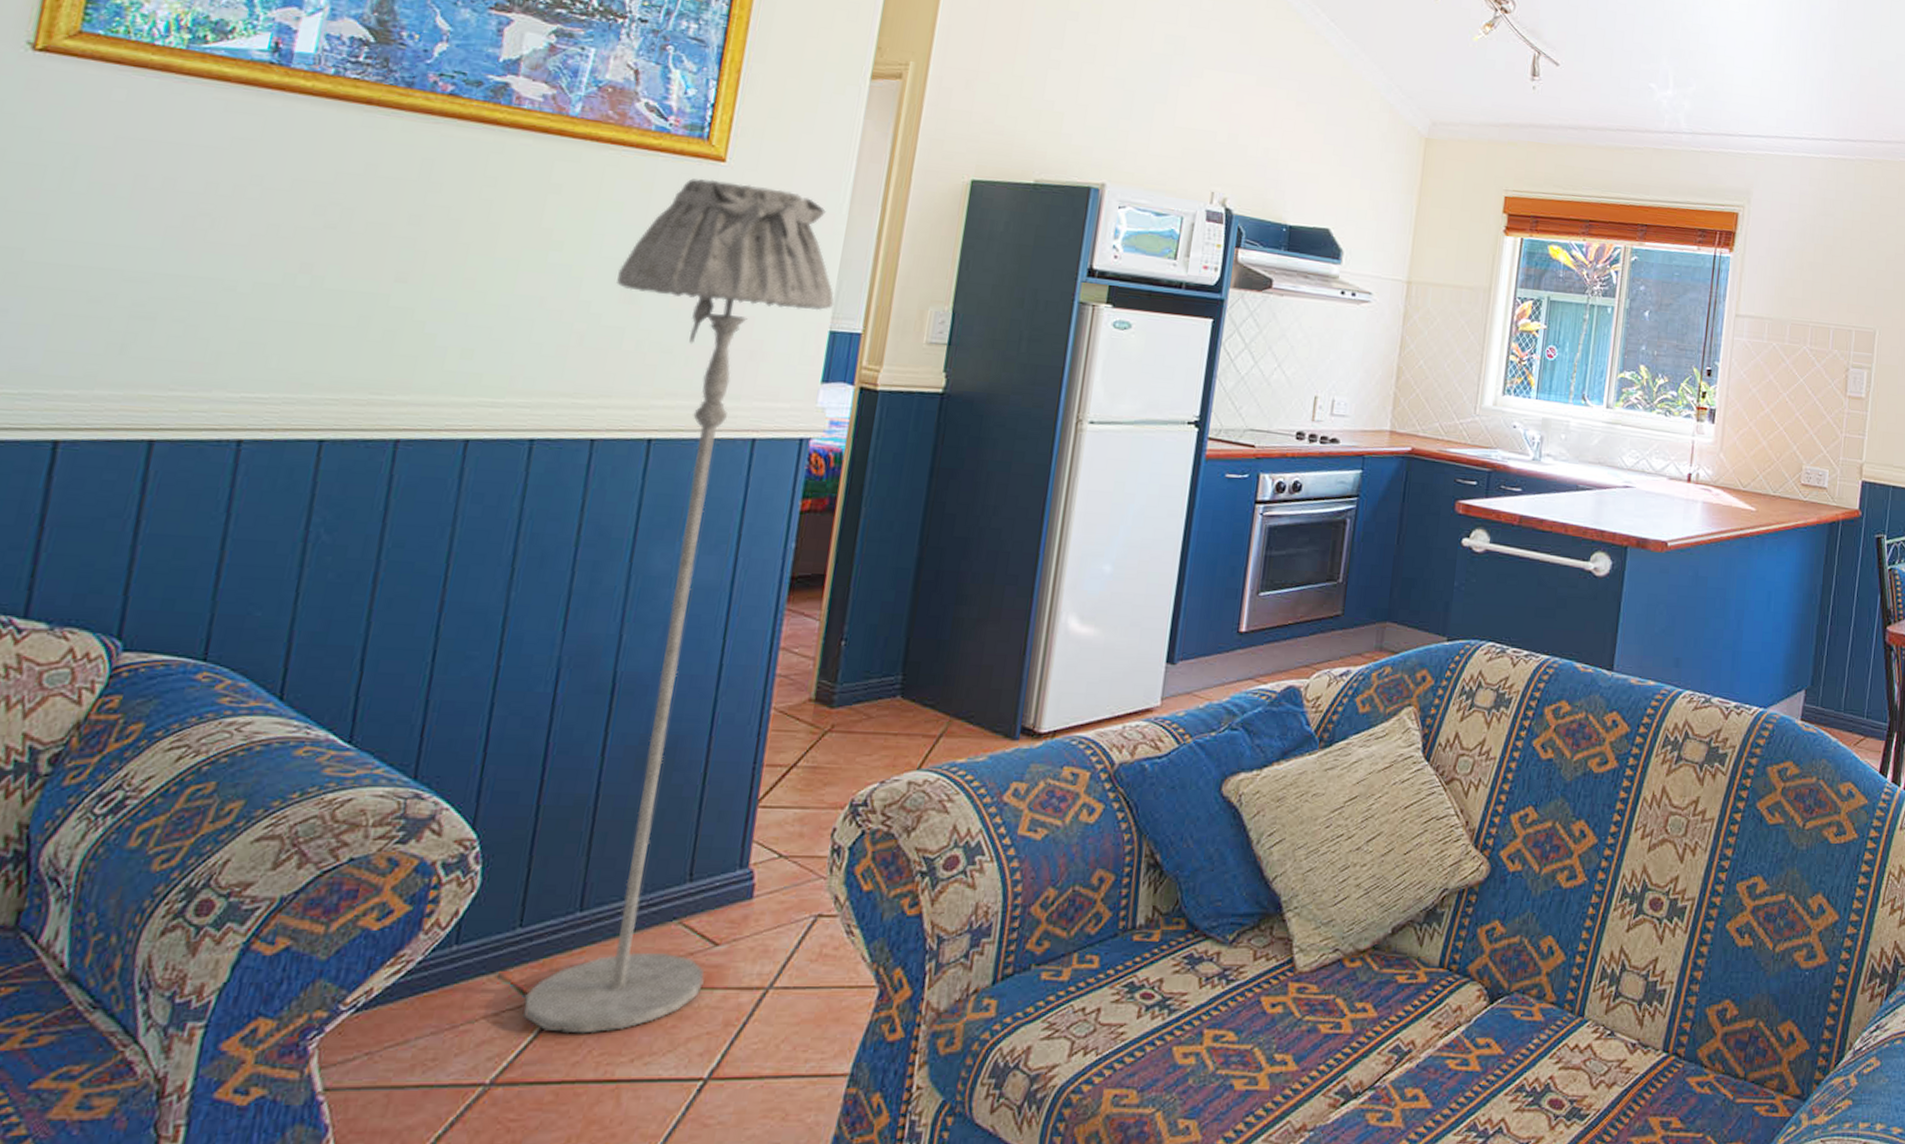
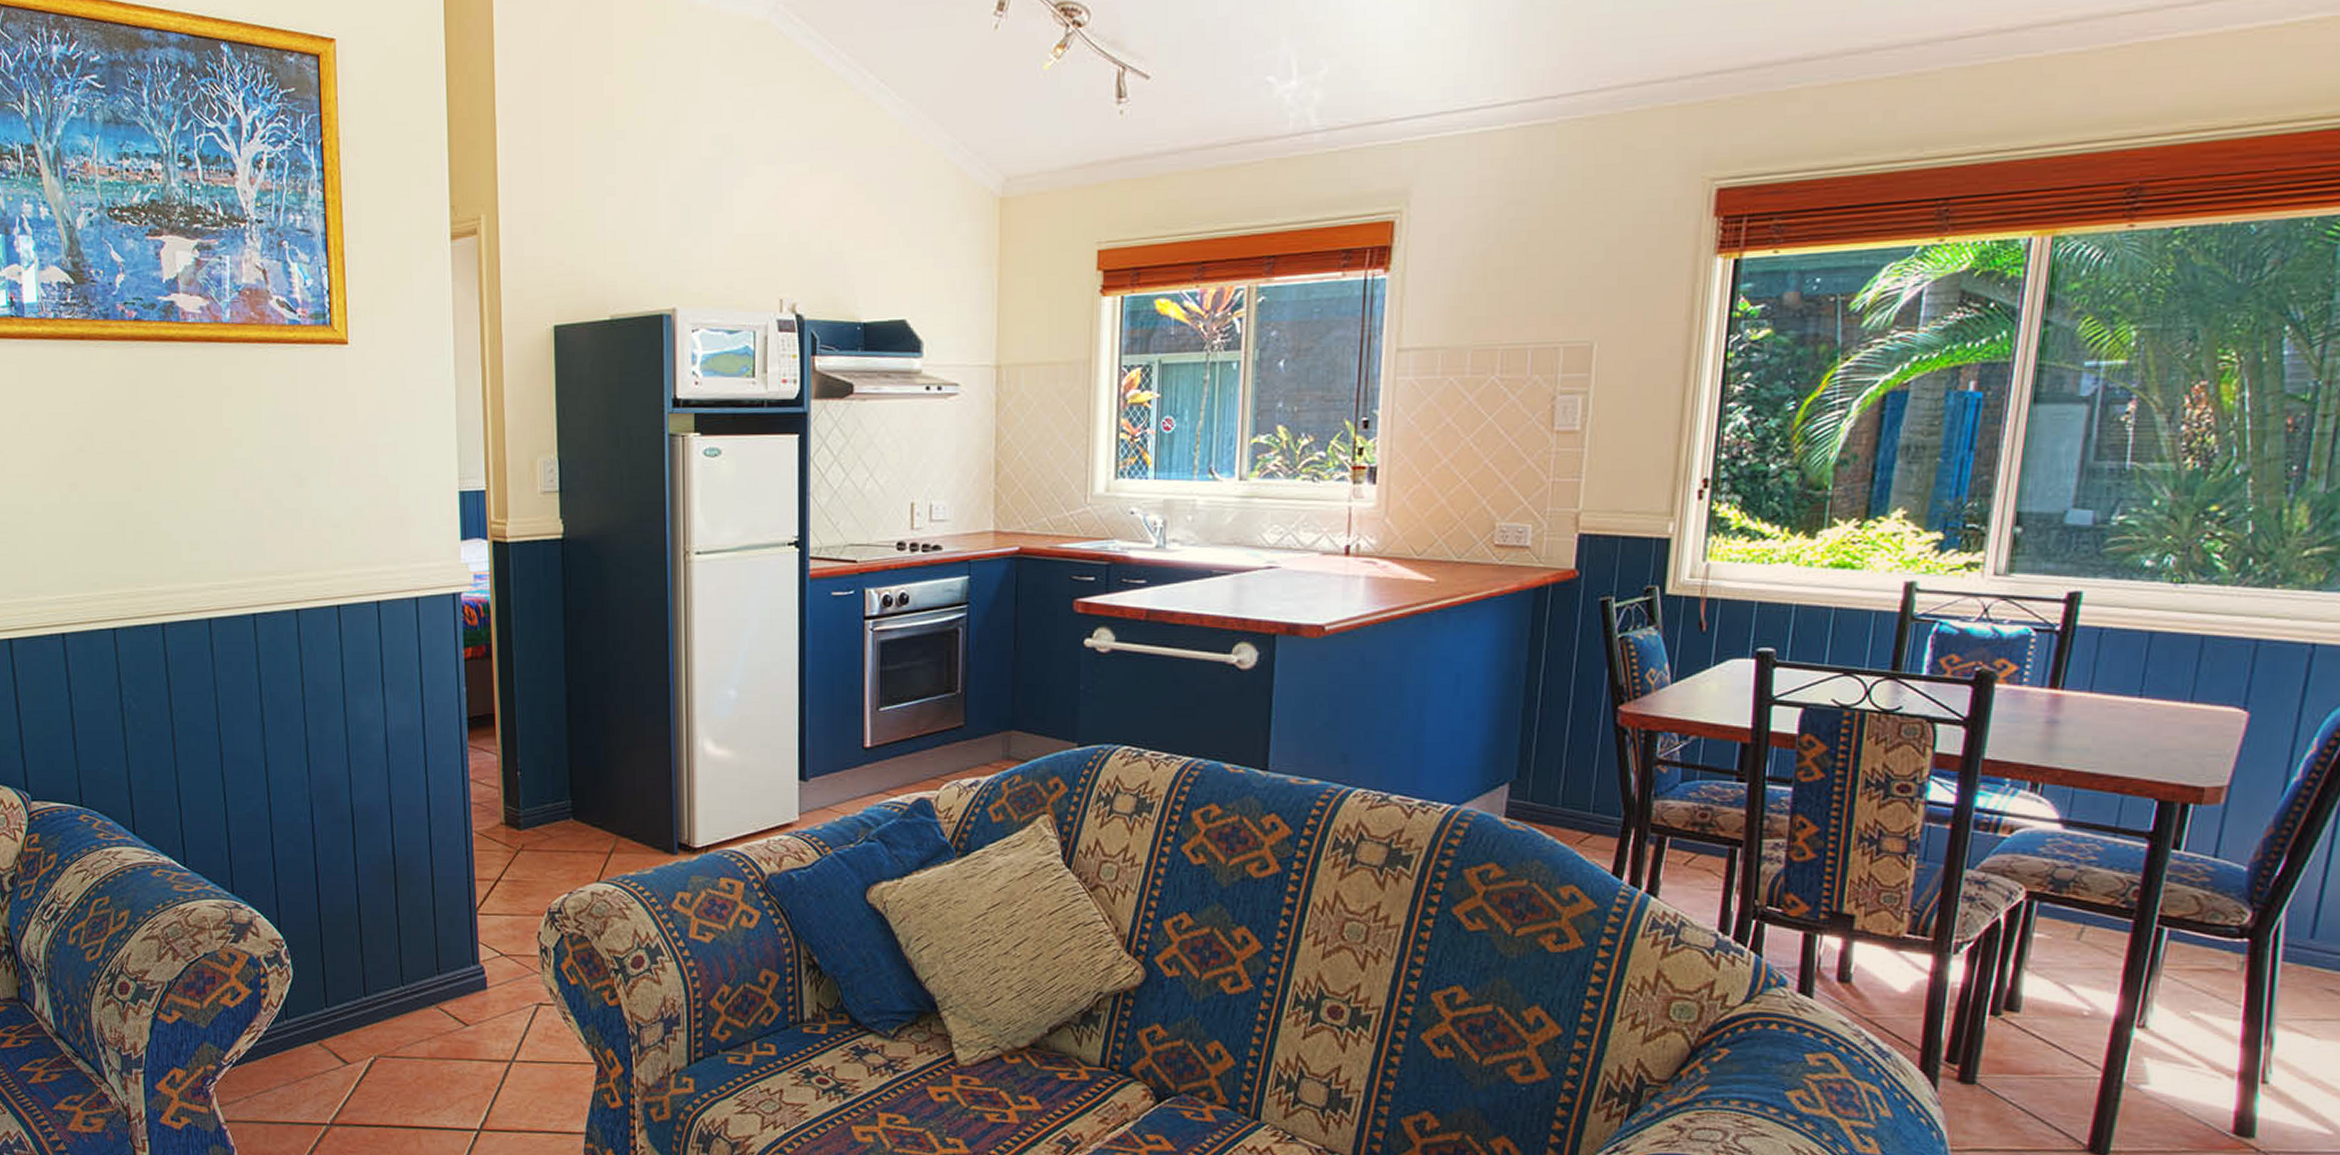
floor lamp: present [522,178,834,1034] -> none [287,362,463,1091]

